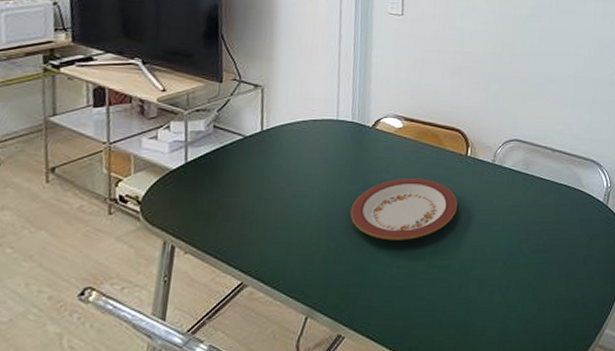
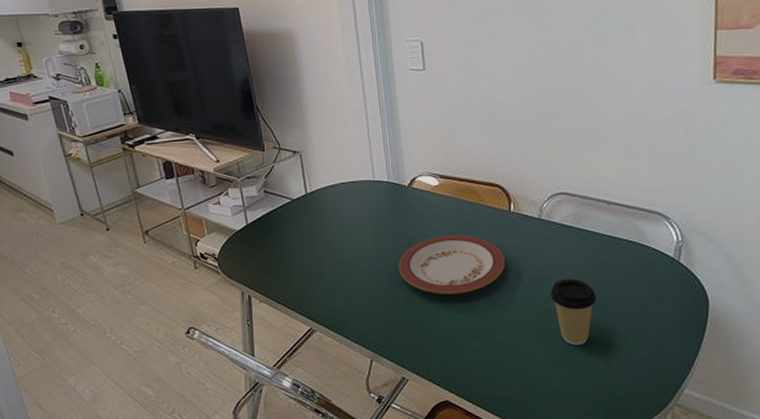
coffee cup: none [496,223,537,291] -> present [550,279,596,346]

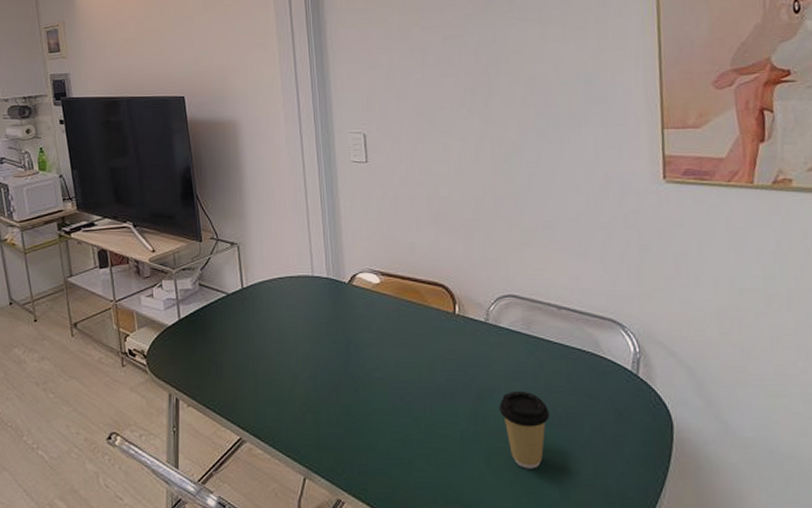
plate: present [398,235,505,294] -> none [336,338,450,405]

